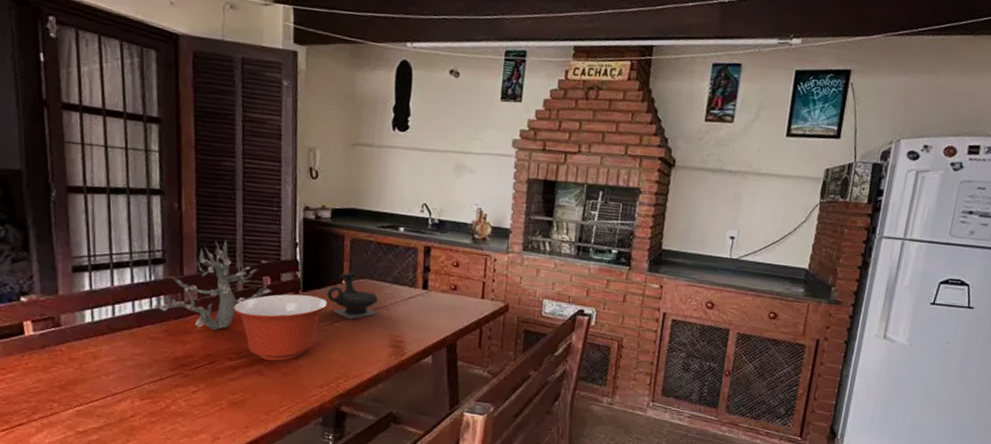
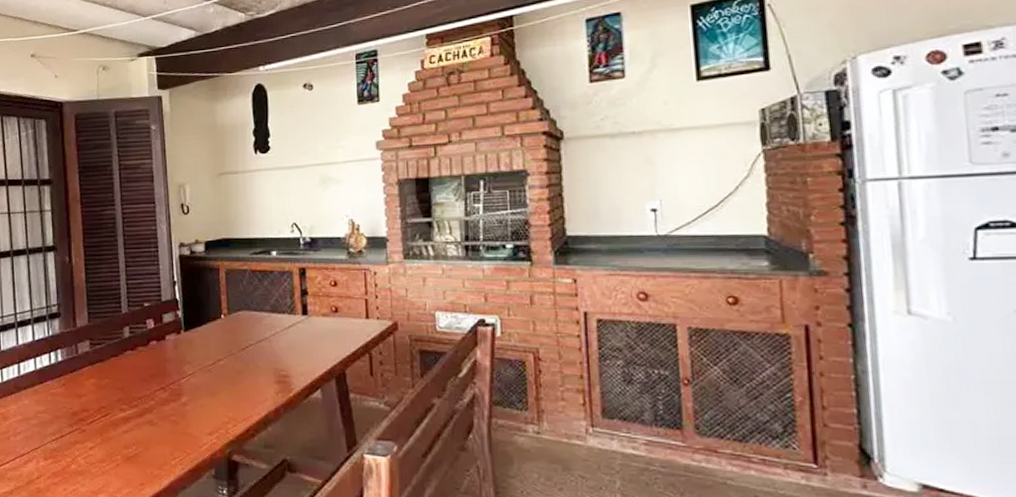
plant: present [152,239,273,331] -> none [51,286,157,381]
mixing bowl: present [233,294,328,361] -> none [122,335,209,408]
teapot: present [327,272,378,319] -> none [208,305,258,356]

